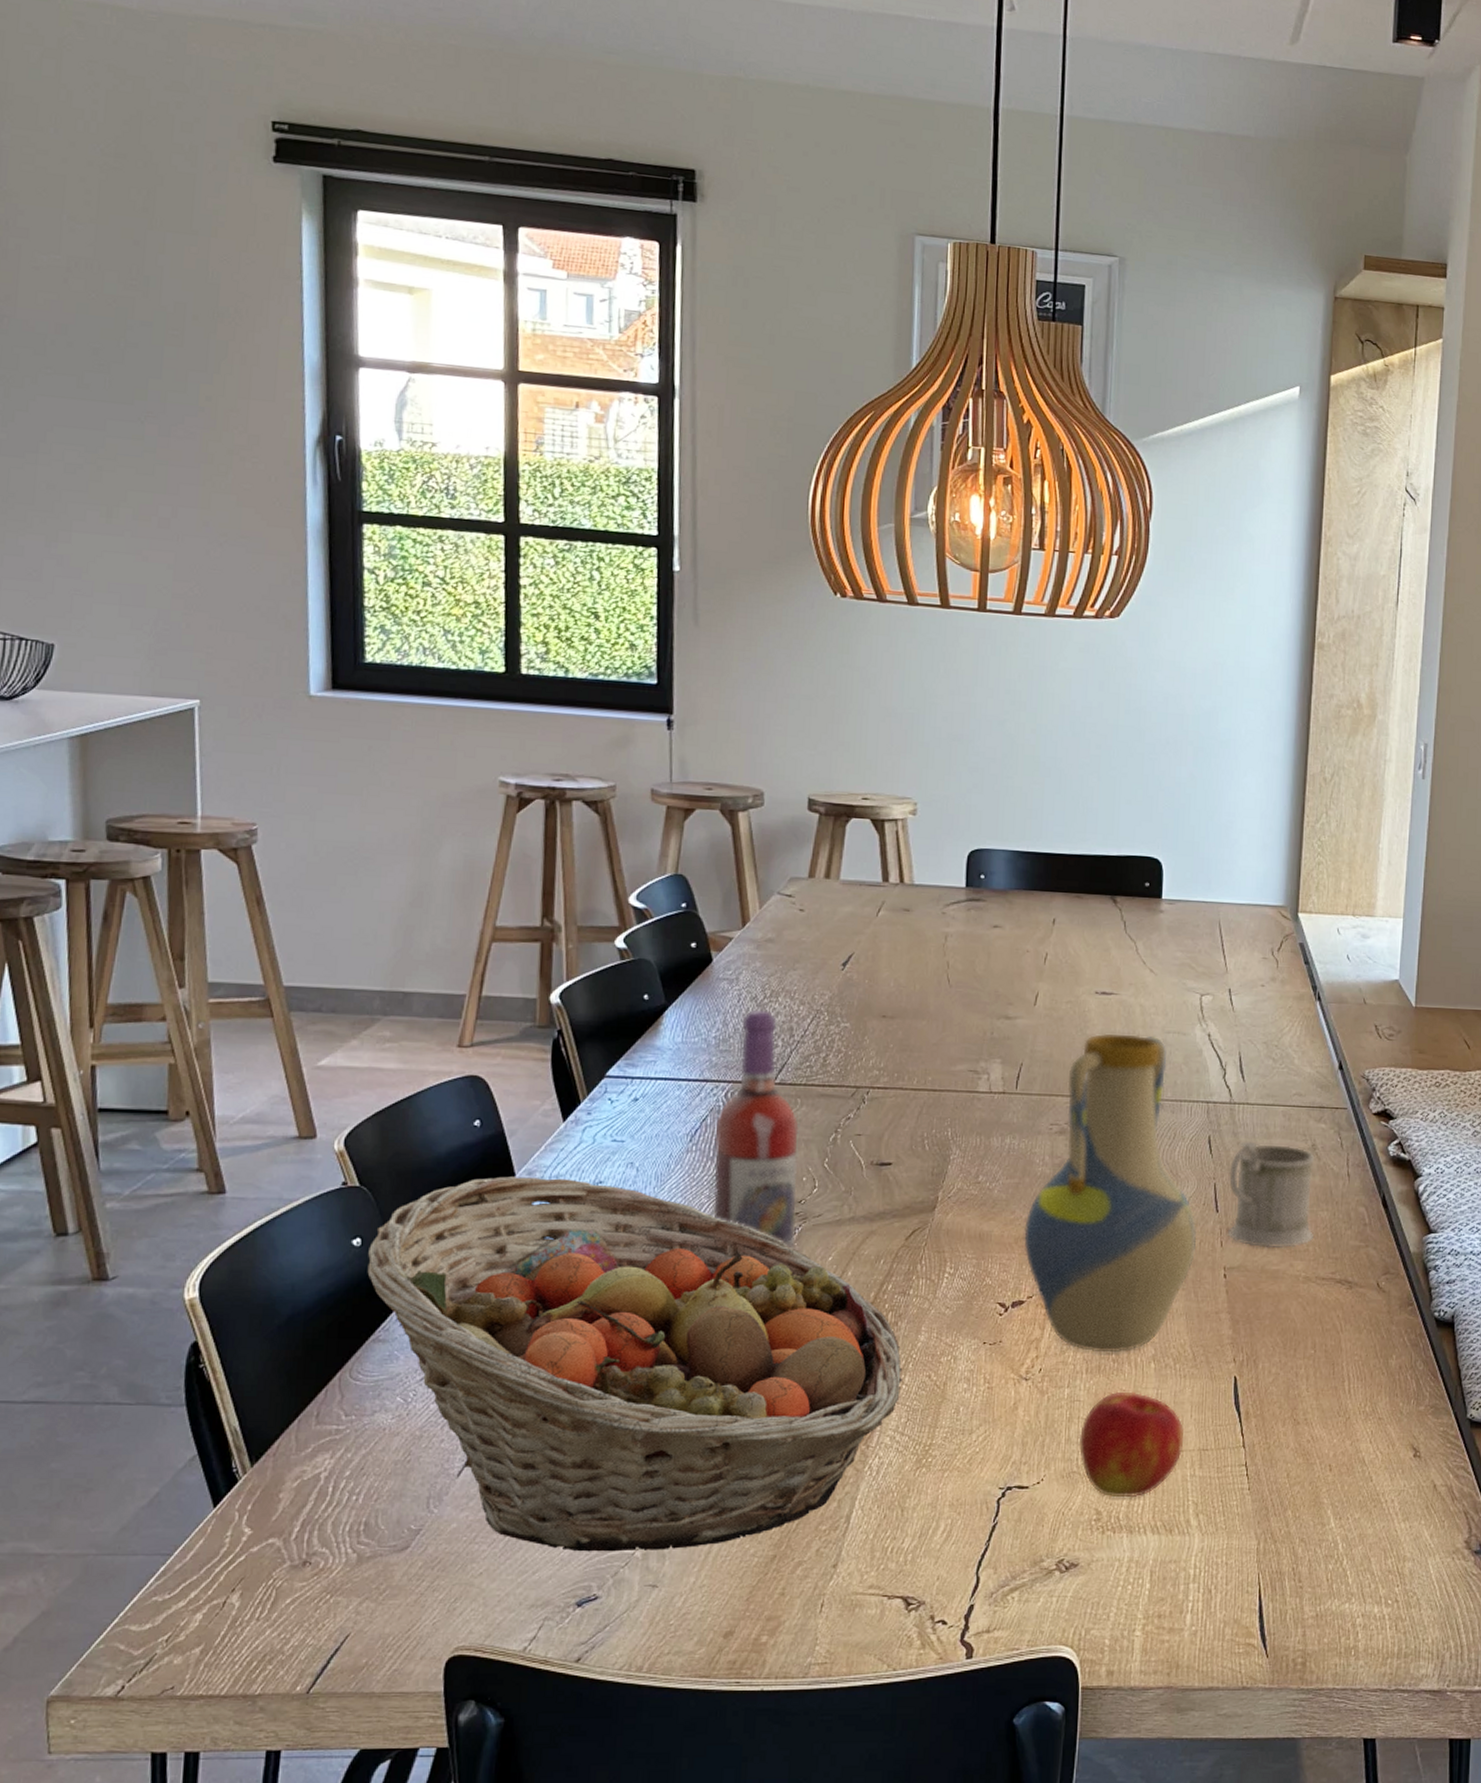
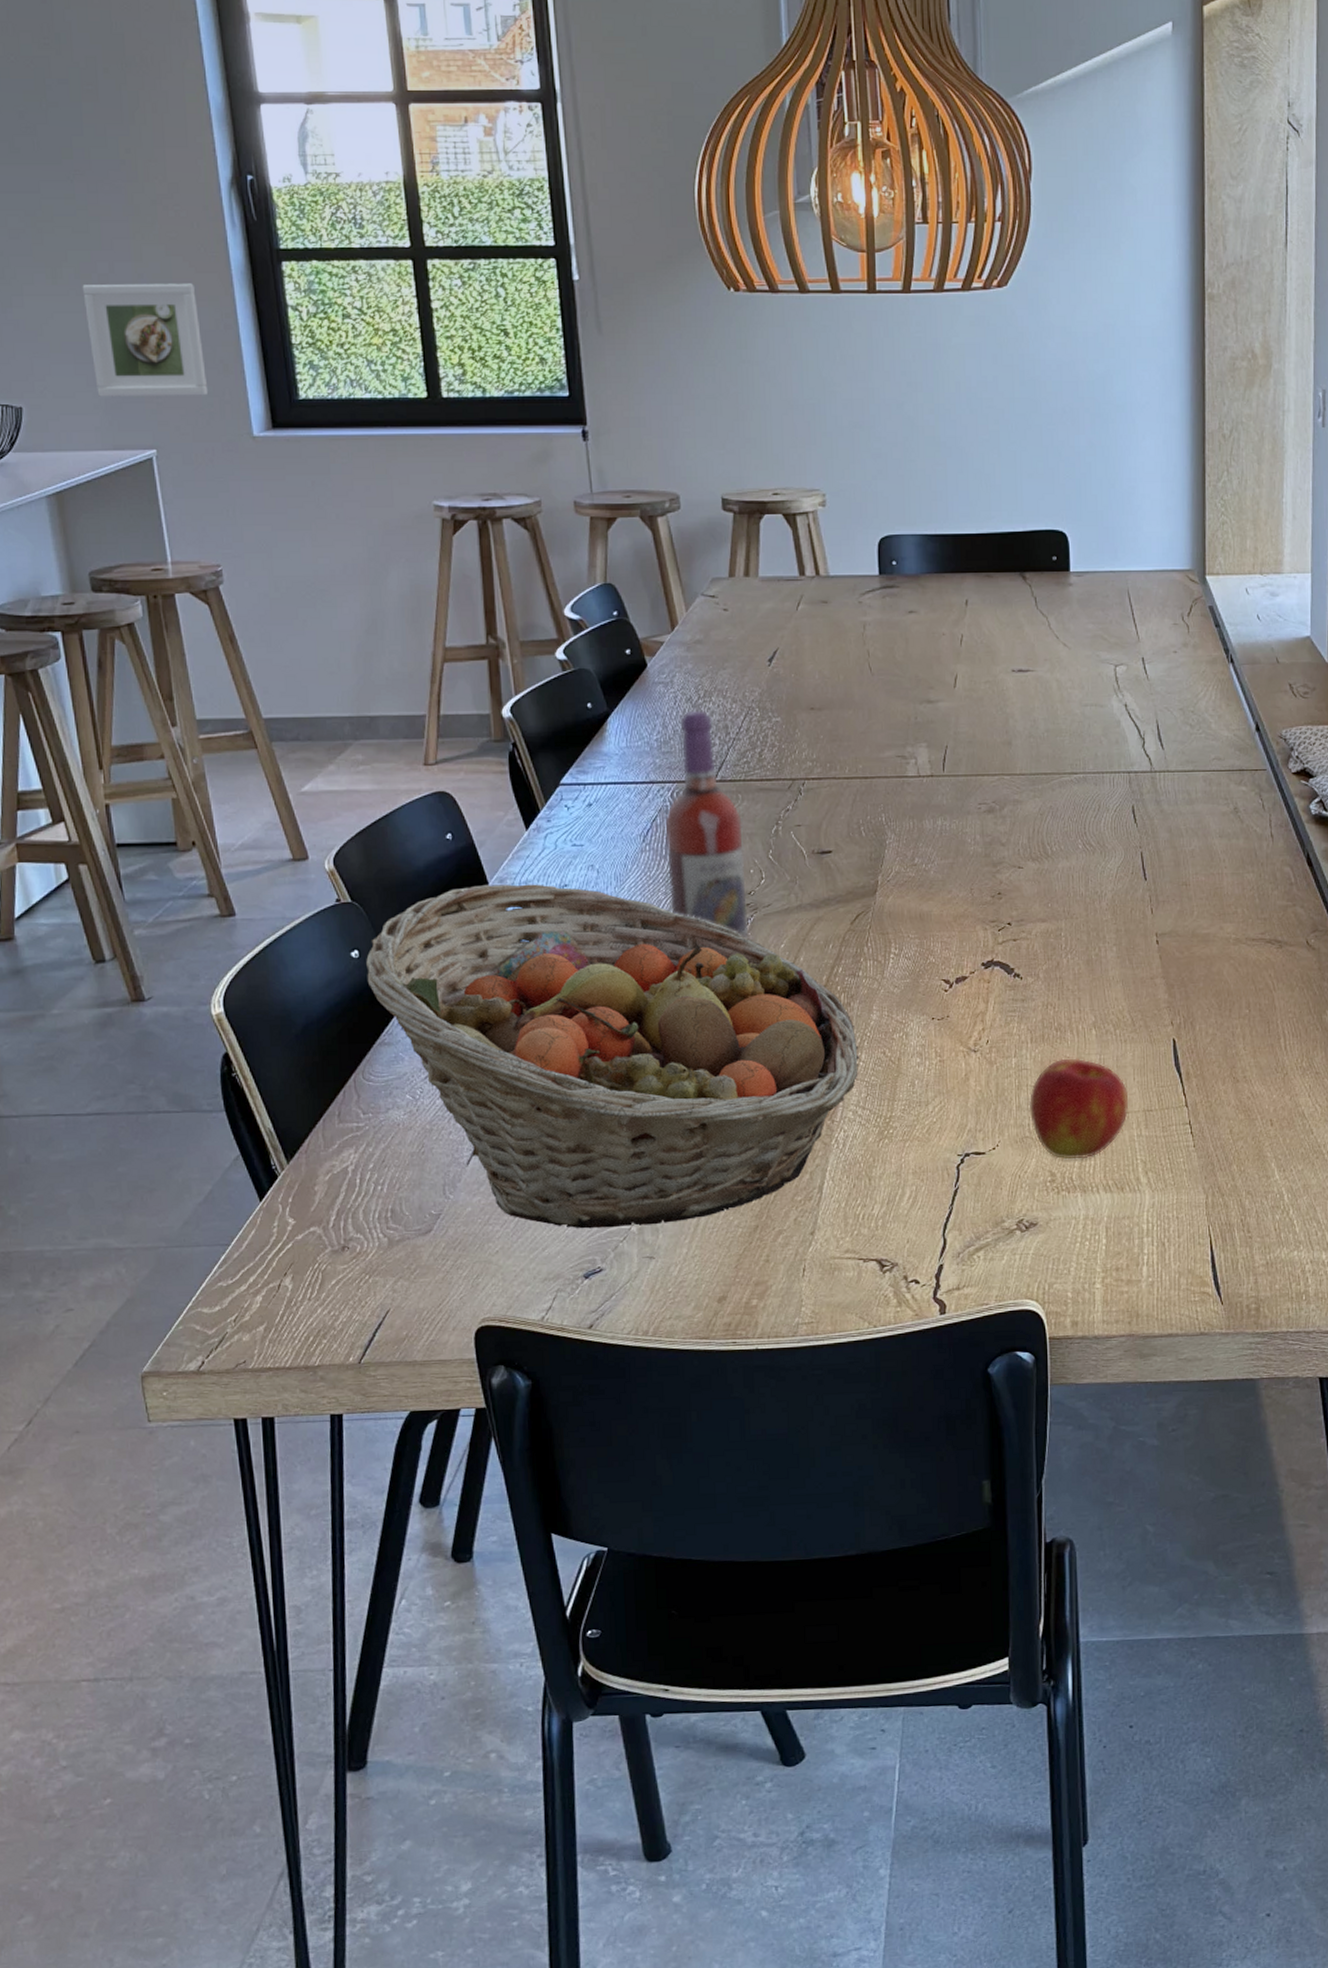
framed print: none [139,527,266,650] -> present [82,283,209,397]
vase: present [1023,1033,1198,1353] -> none [962,710,1128,1023]
mug: present [1227,1141,1315,1249] -> none [1155,808,1242,913]

